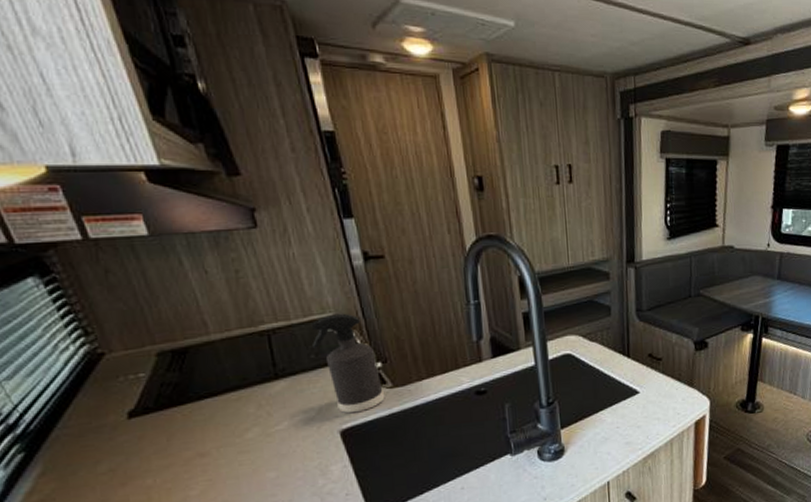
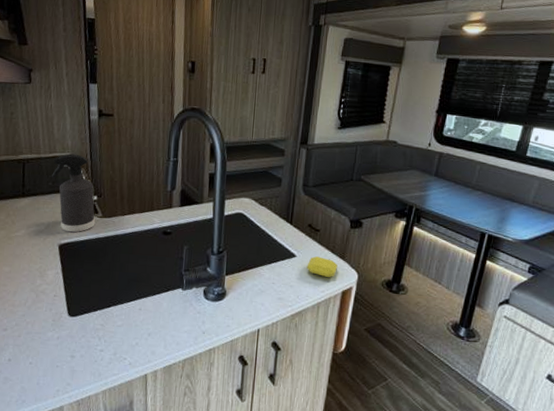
soap bar: none [653,388,687,410] -> present [307,256,338,278]

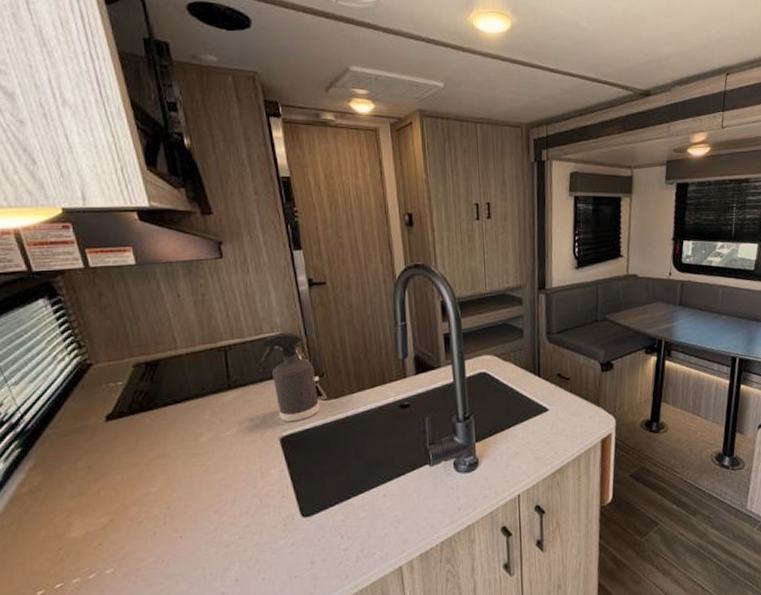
soap bar: present [307,256,338,278] -> none [561,406,594,428]

